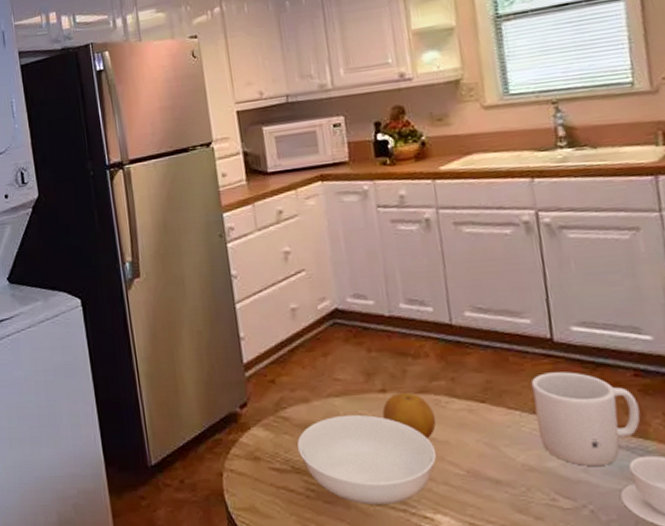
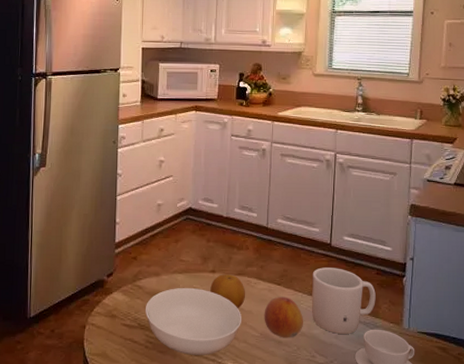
fruit: none [466,417,531,476] -> present [264,296,304,338]

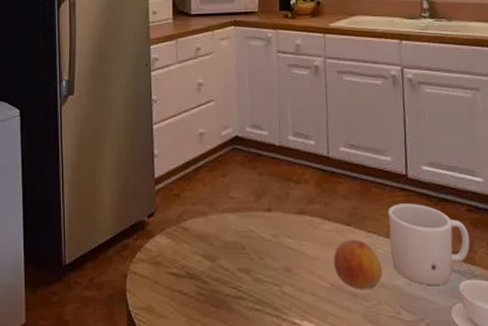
bowl: present [145,287,242,355] -> none [193,229,308,310]
fruit: present [210,274,246,309] -> none [267,213,310,255]

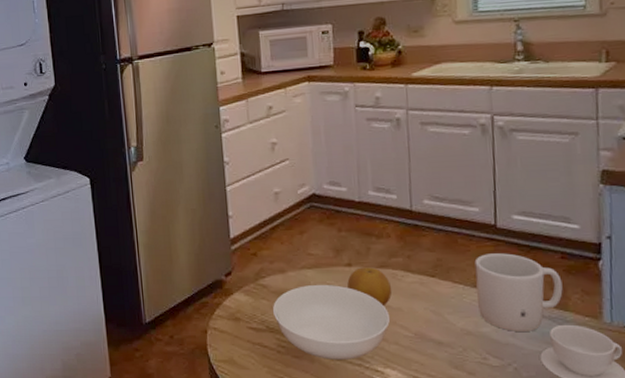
bowl: none [193,229,308,310] -> present [272,284,391,360]
fruit: none [267,213,310,255] -> present [347,267,392,307]
fruit: present [333,239,383,290] -> none [416,290,469,338]

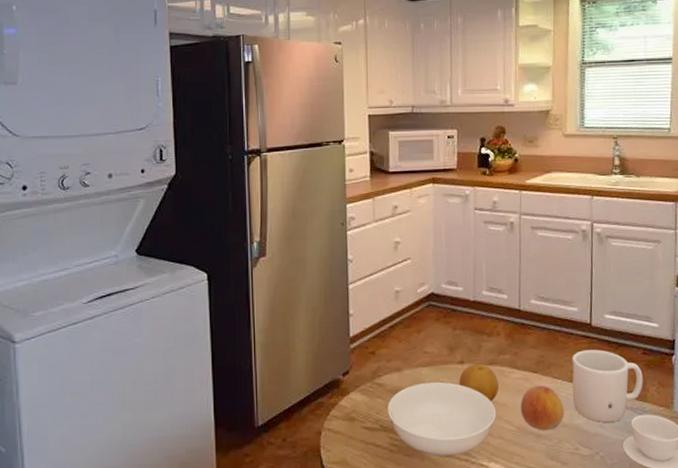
fruit: none [416,290,469,338] -> present [520,385,565,431]

